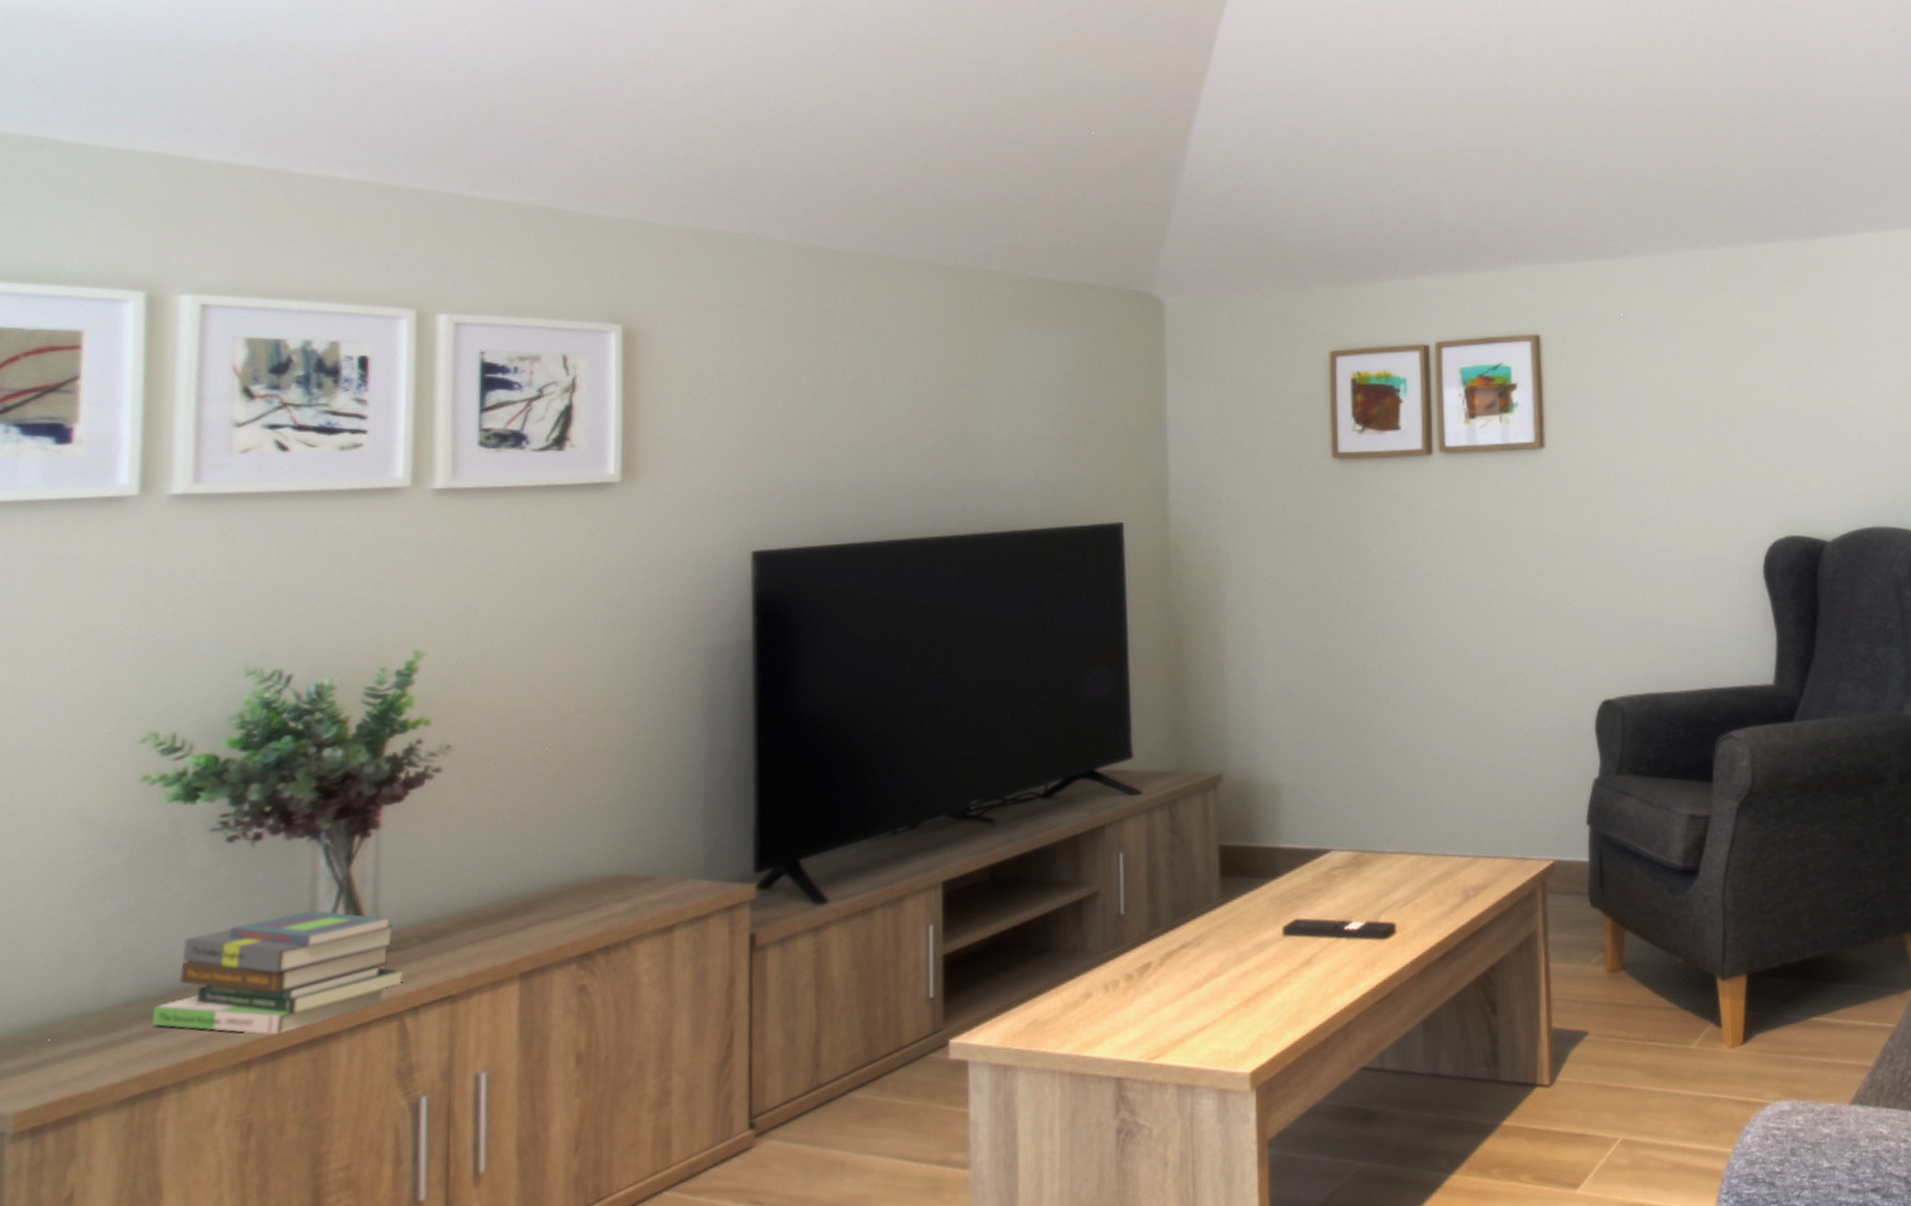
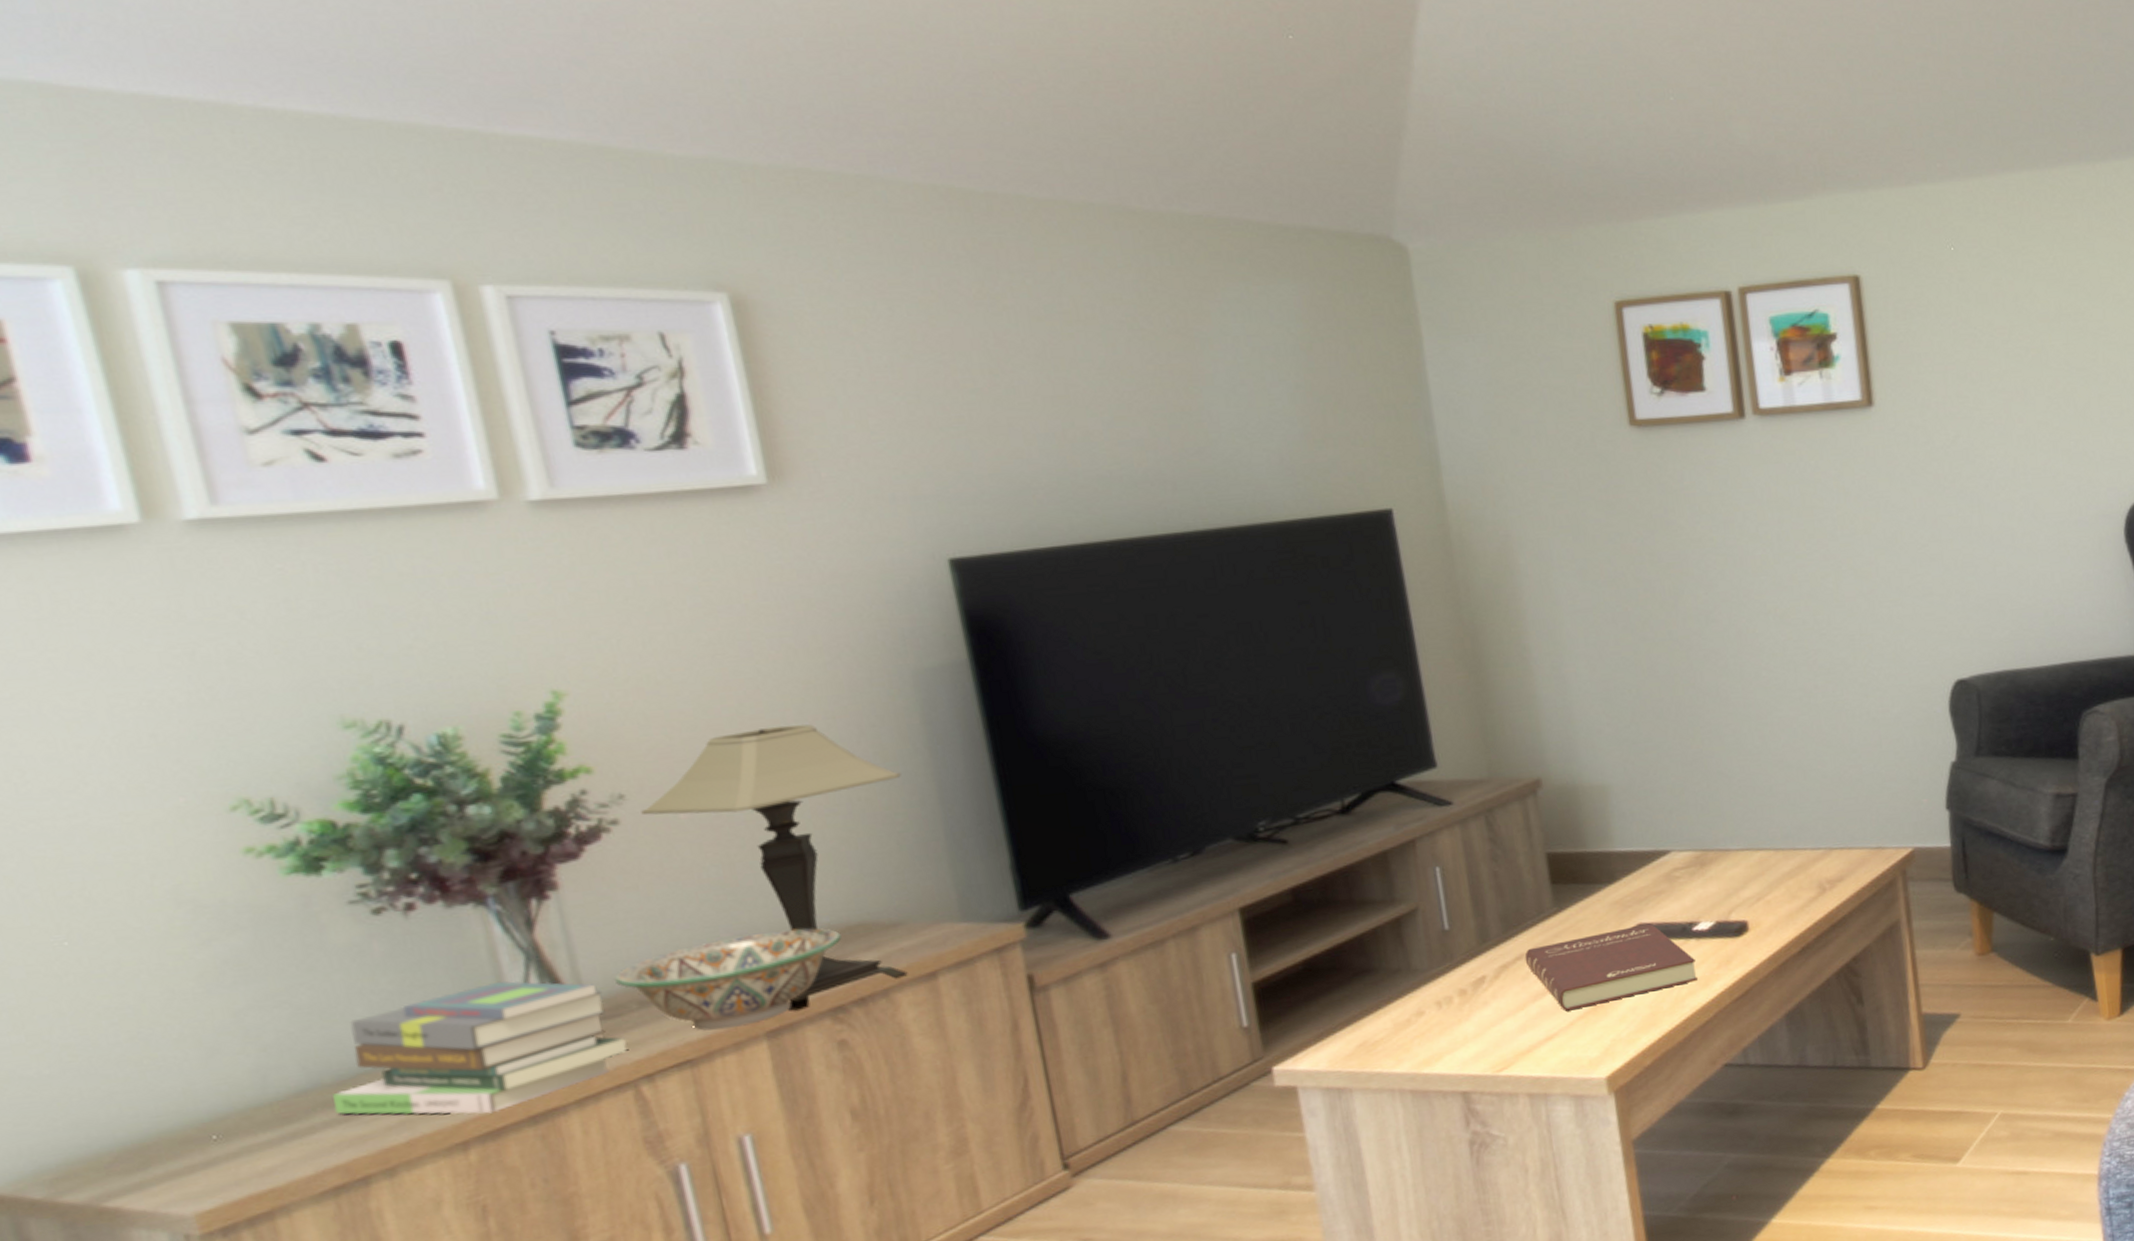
decorative bowl: none [405,877,601,969] -> present [613,928,842,1031]
table lamp: none [461,690,679,956] -> present [641,724,908,1012]
book: none [1189,920,1344,1003] -> present [1524,923,1698,1011]

